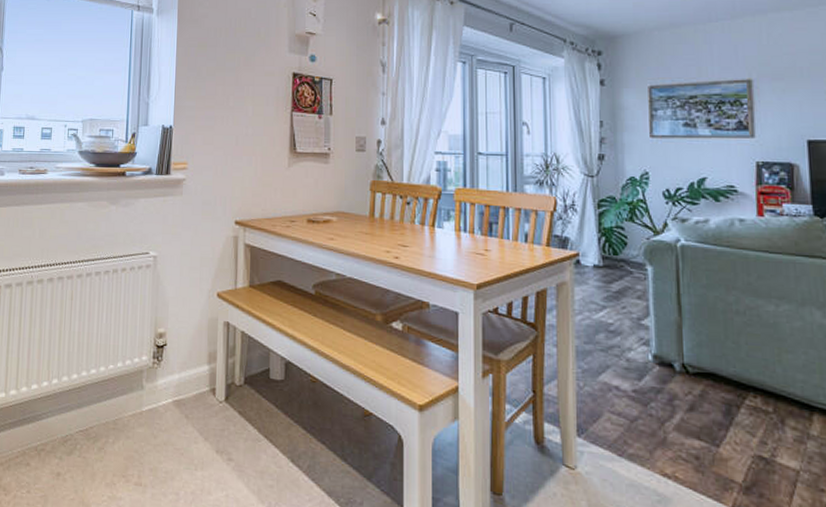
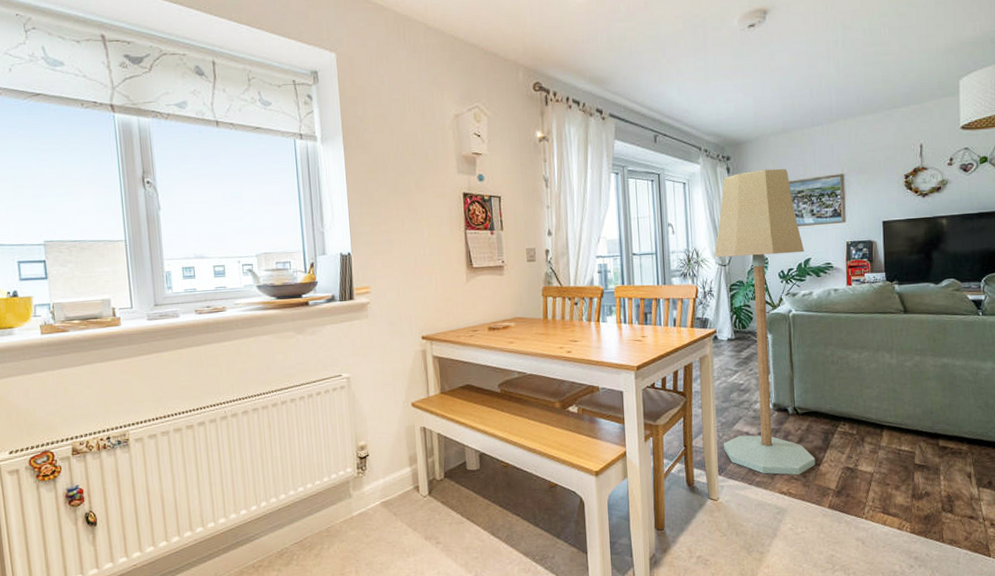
floor lamp: none [579,68,714,455] -> present [714,168,816,475]

